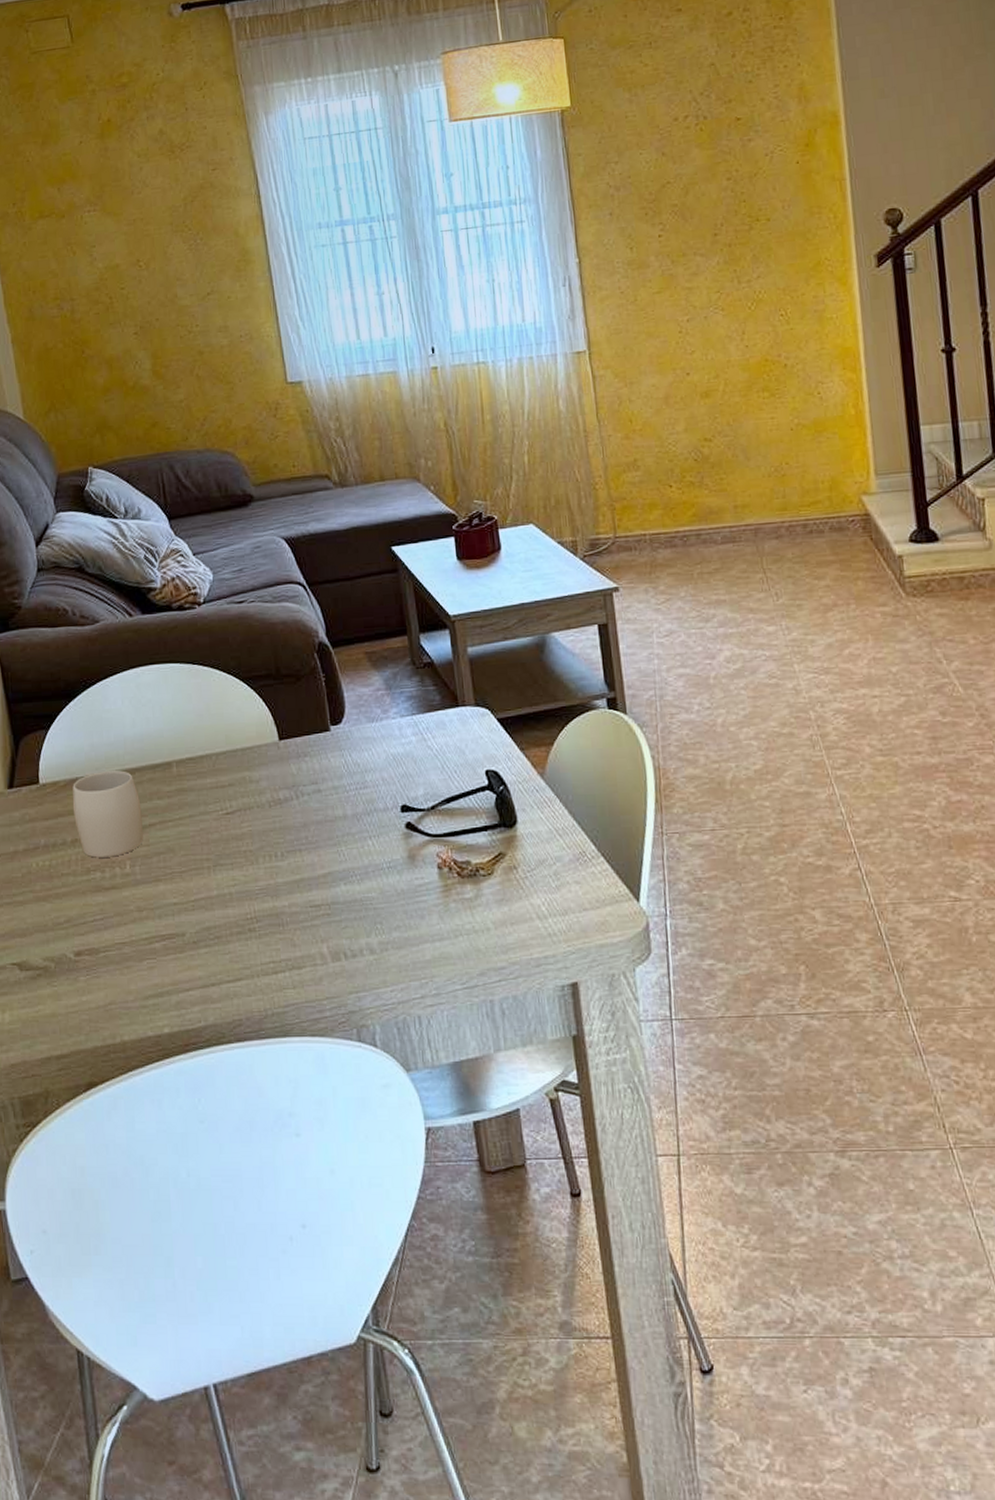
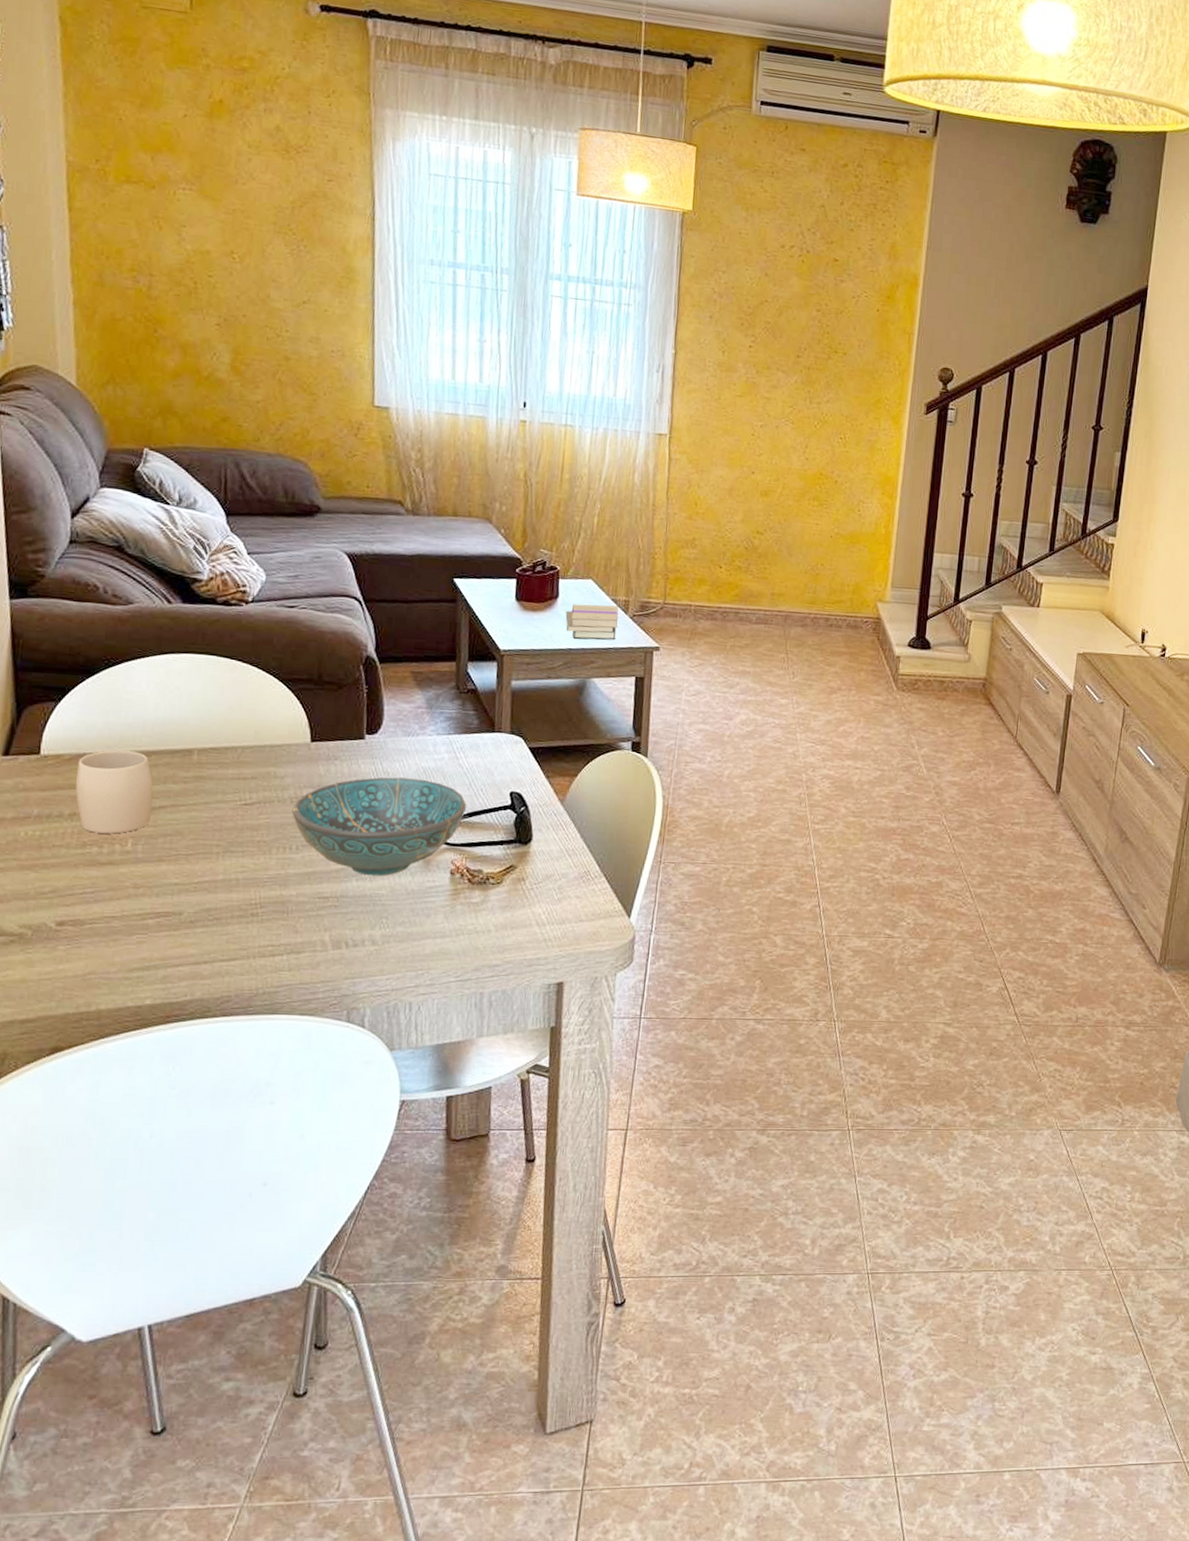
decorative bowl: none [271,767,443,878] -> present [292,777,467,876]
books: none [511,549,569,592] -> present [565,604,619,640]

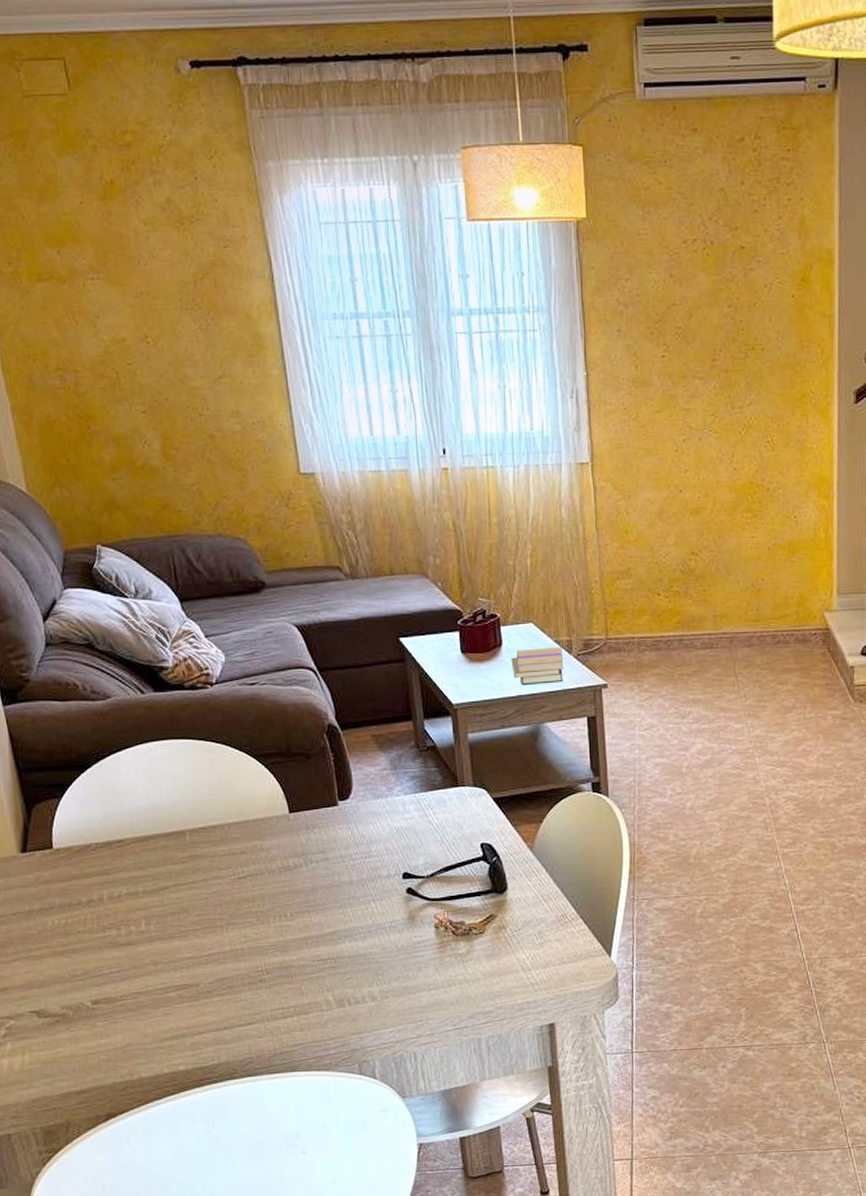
mug: present [75,750,154,834] -> none [86,838,158,917]
decorative bowl: present [292,777,467,876] -> none [281,839,442,936]

